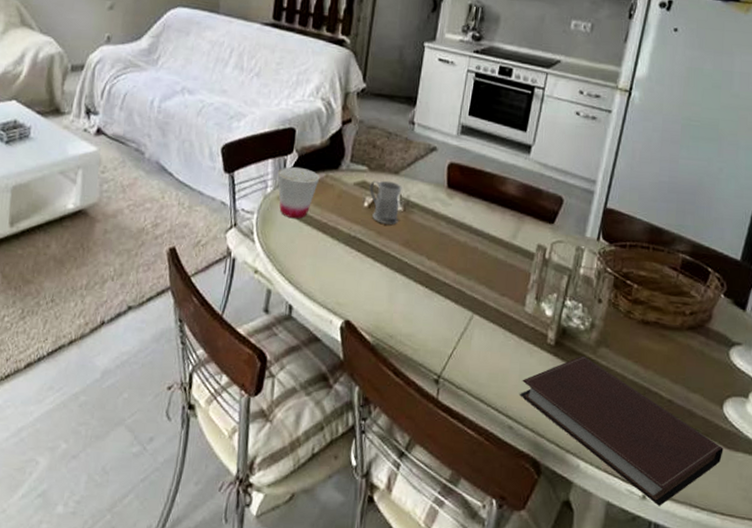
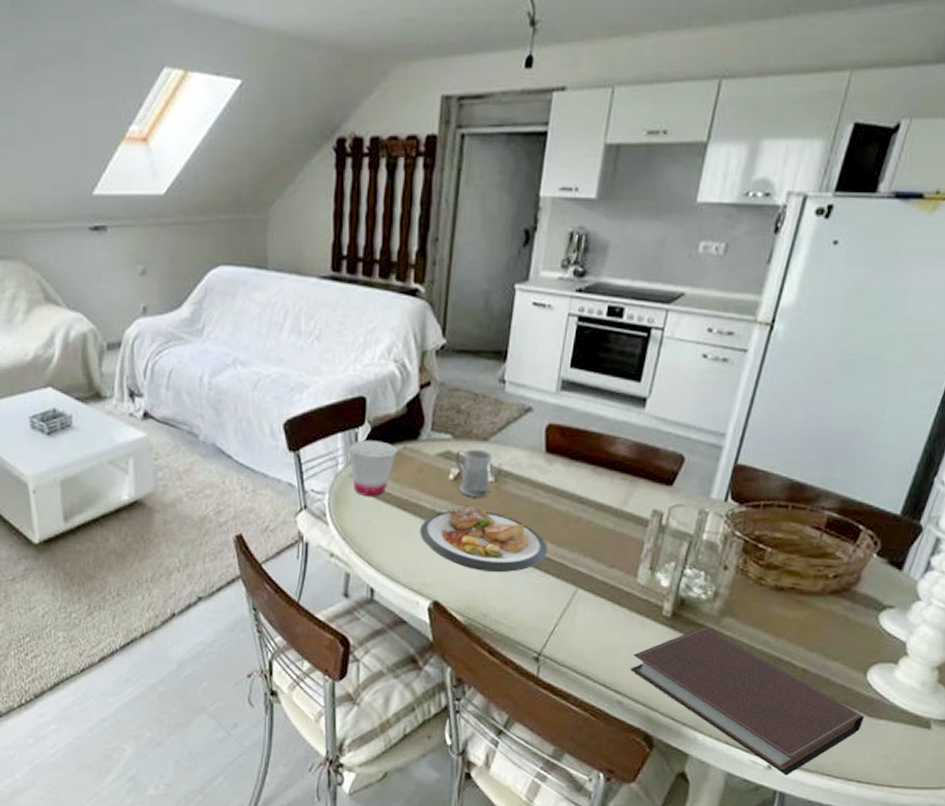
plate: none [336,232,448,296] -> present [420,506,548,572]

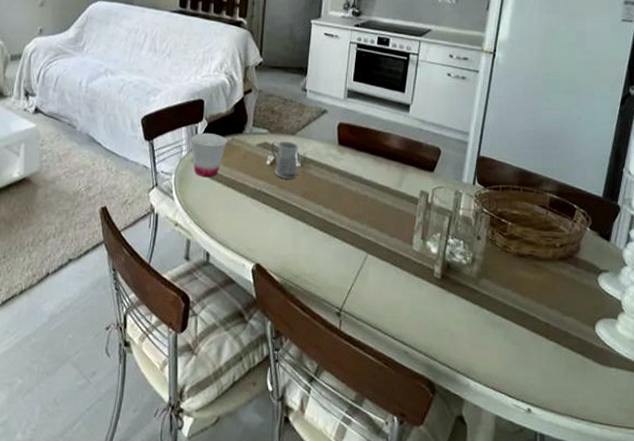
plate: present [420,506,548,572] -> none [245,186,343,240]
notebook: present [630,627,865,776] -> none [413,287,598,418]

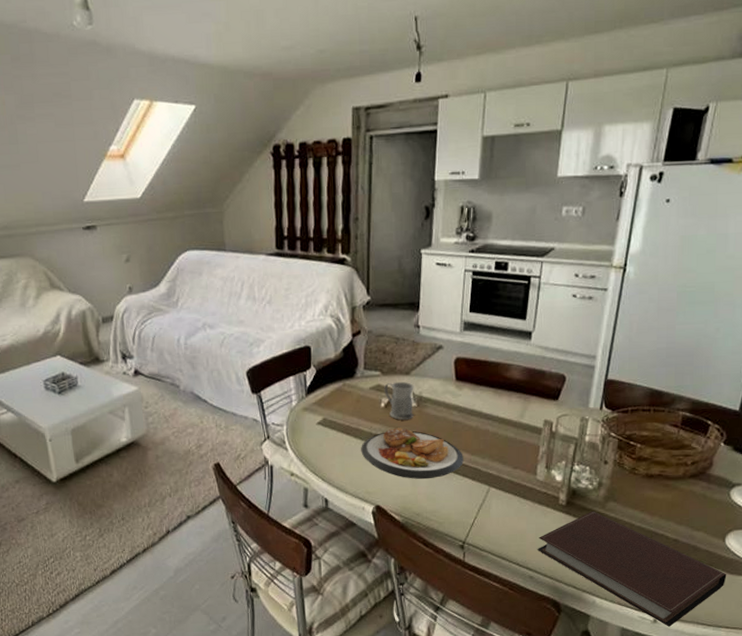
cup: present [190,132,227,178] -> none [299,380,338,426]
plate: none [245,186,343,240] -> present [361,427,464,479]
notebook: none [413,287,598,418] -> present [537,511,727,627]

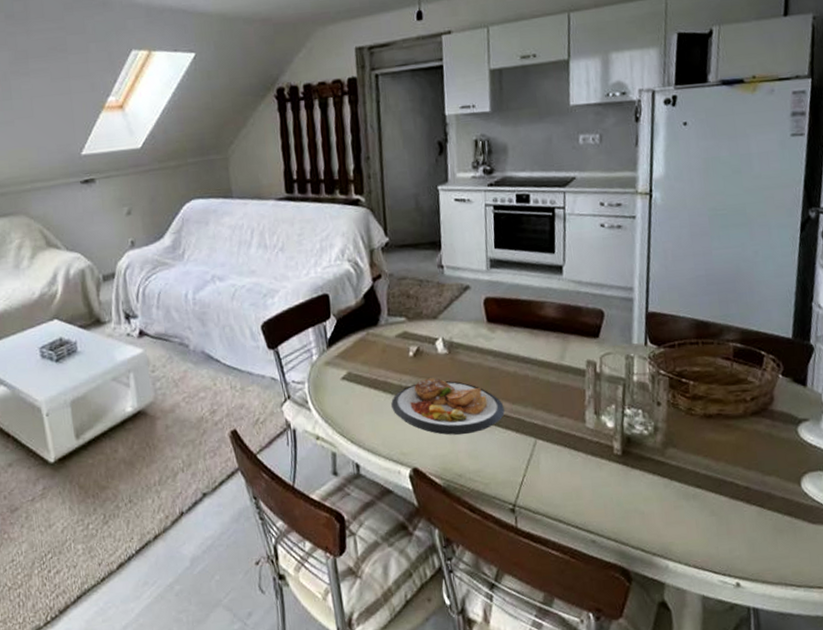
mug: present [384,381,414,420] -> none [411,326,446,369]
notebook: present [537,511,727,627] -> none [596,460,809,591]

